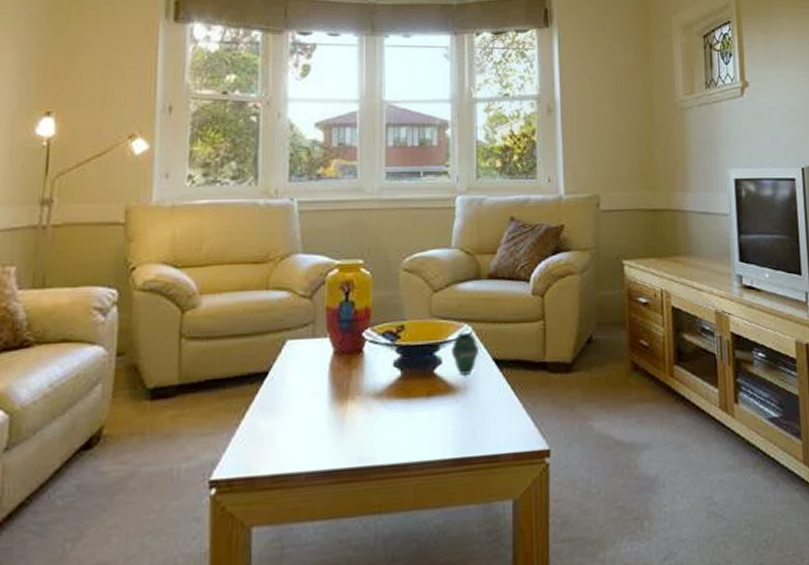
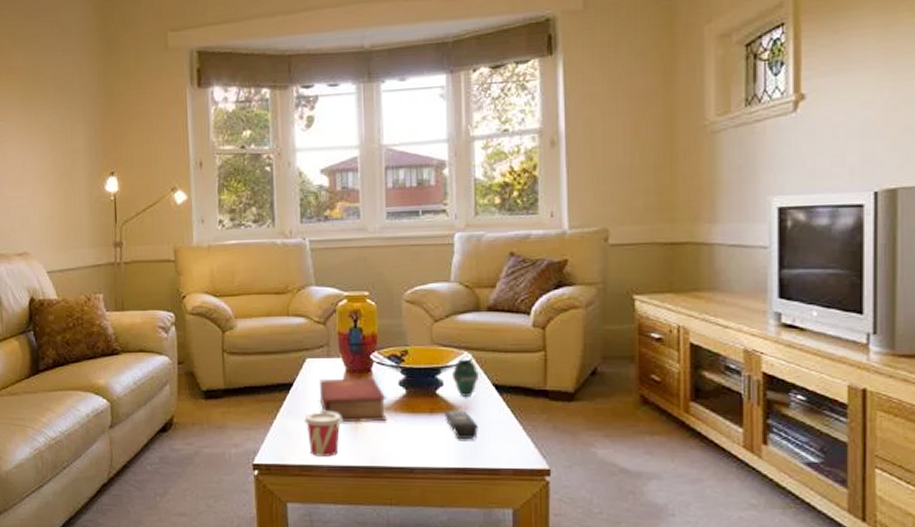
cup: none [280,403,327,462] -> present [304,412,342,456]
book: none [301,359,379,417] -> present [320,378,387,423]
remote control: none [443,391,478,424] -> present [444,411,478,439]

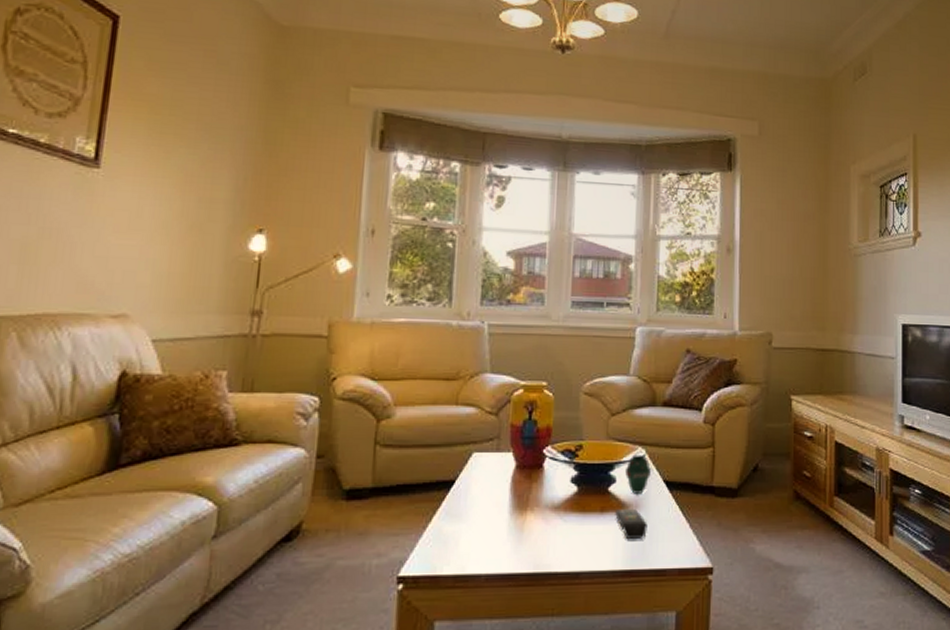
cup: present [304,412,342,456] -> none [464,512,507,564]
book: present [320,378,387,423] -> none [484,474,557,525]

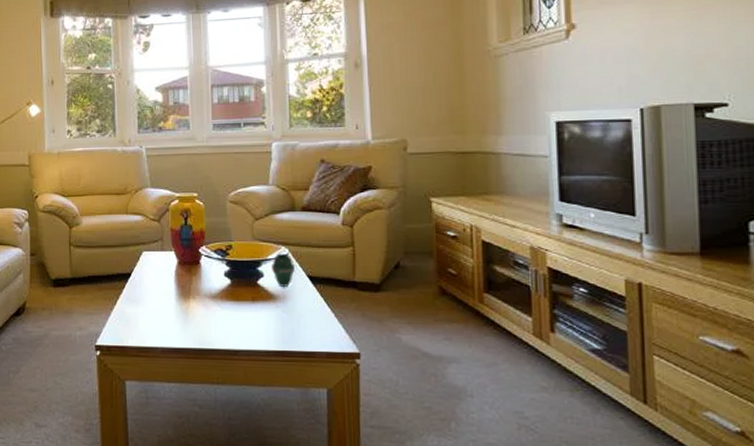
remote control: present [615,509,647,539] -> none [265,299,295,325]

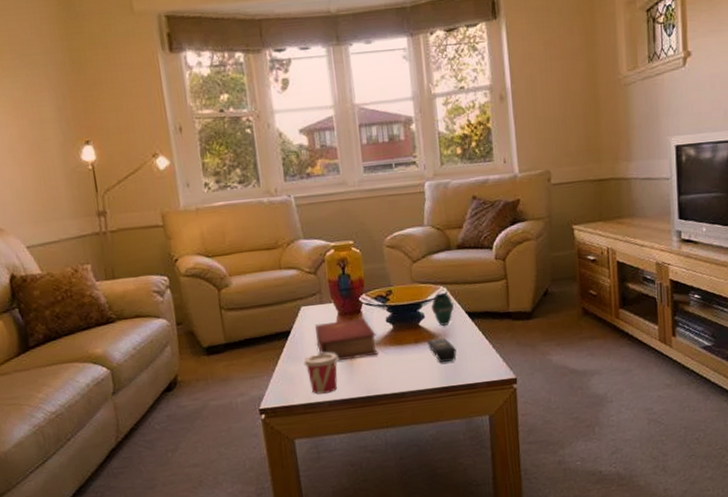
cup: none [141,299,175,339] -> present [304,352,339,394]
book: none [155,269,214,310] -> present [315,318,378,361]
remote control: none [265,299,295,325] -> present [427,338,457,362]

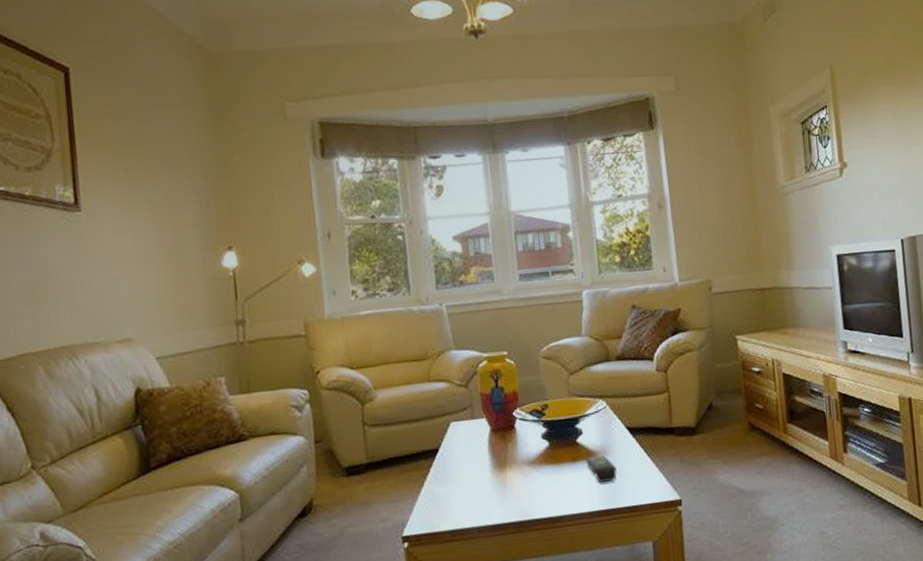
cup: present [304,352,339,394] -> none [452,472,490,519]
book: present [315,318,378,361] -> none [465,434,533,482]
vase: present [431,292,454,326] -> none [590,406,614,442]

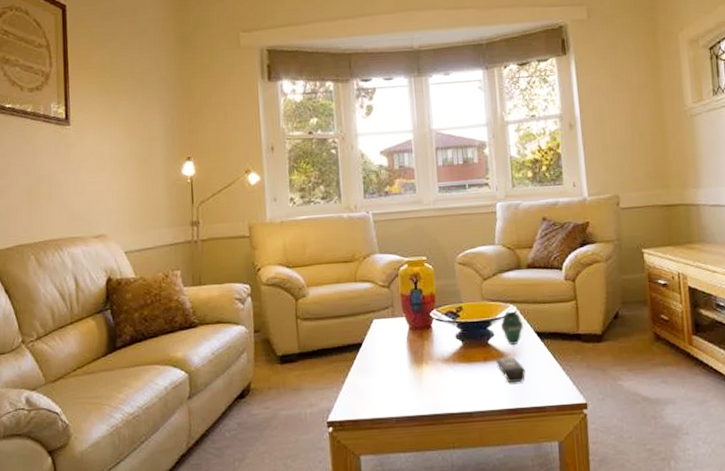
vase: none [590,406,614,442] -> present [501,311,523,345]

